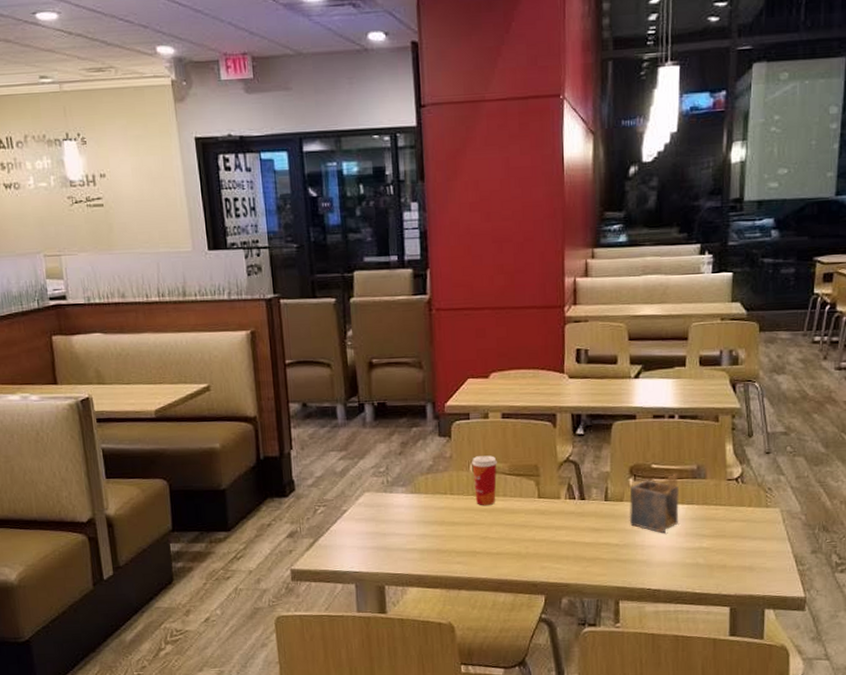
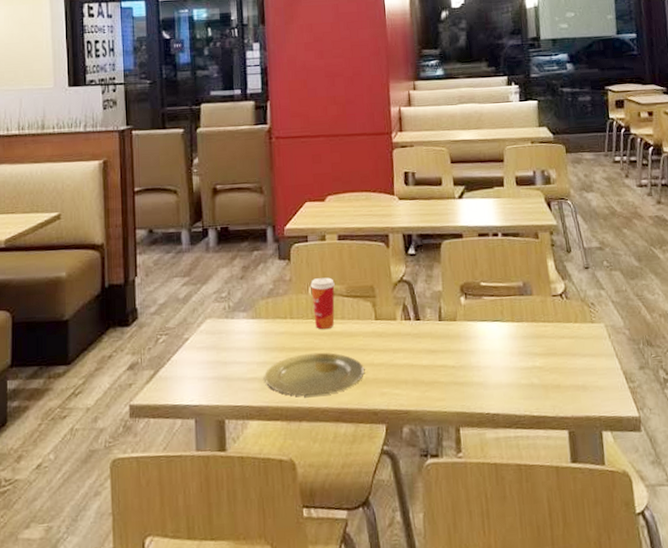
plate: none [424,527,525,567] -> present [264,352,364,396]
napkin holder: present [629,473,679,533] -> none [462,291,510,353]

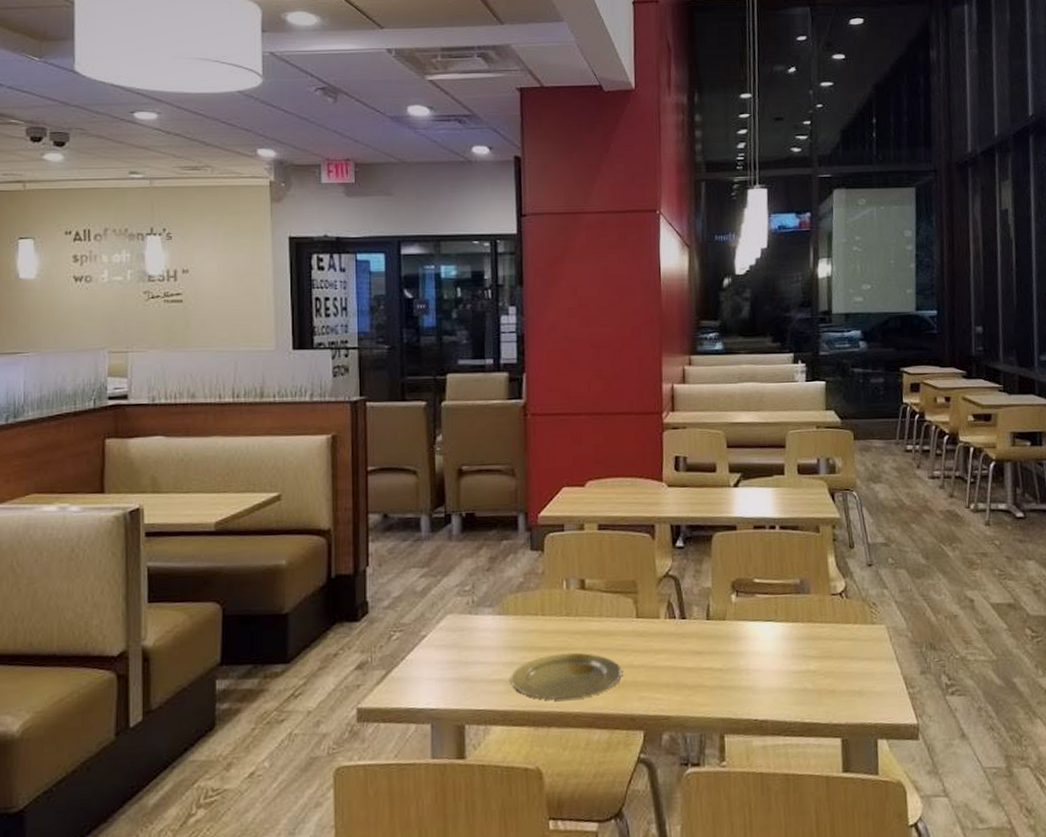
paper cup: present [310,277,335,330] -> none [566,571,593,628]

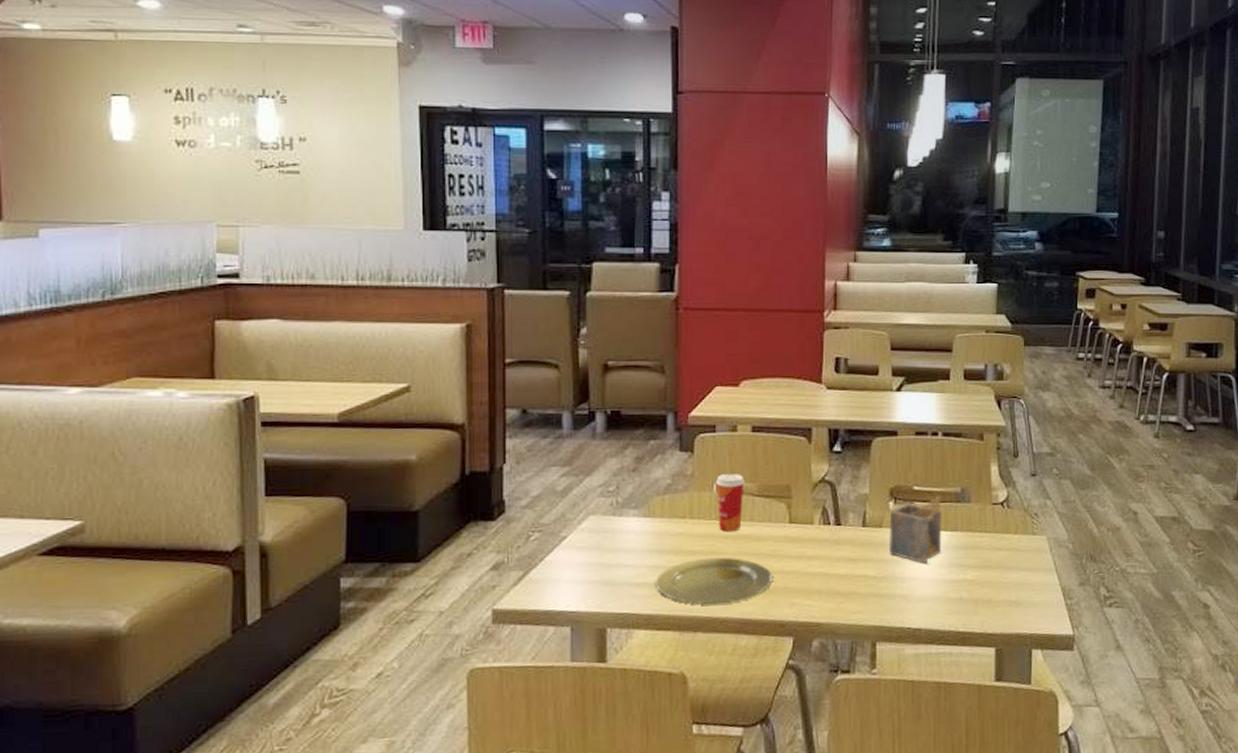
paper cup: none [566,571,593,628] -> present [716,474,745,532]
napkin holder: none [732,588,784,655] -> present [888,496,942,563]

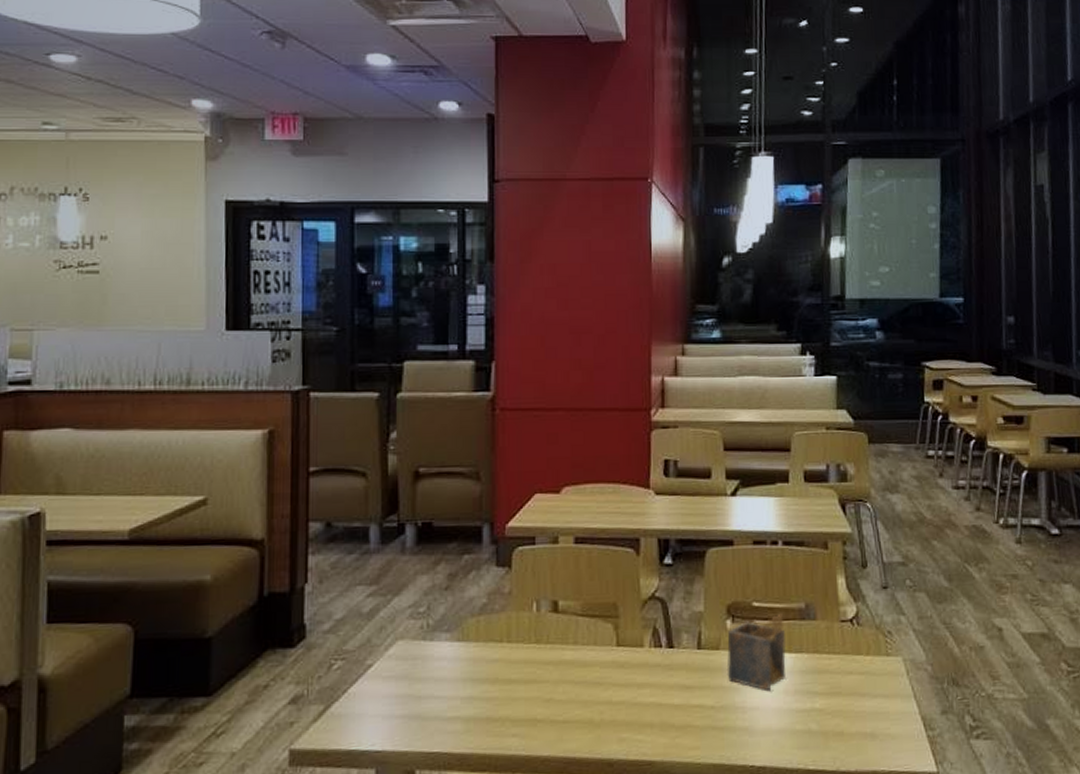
plate: present [656,557,772,605] -> none [470,686,599,742]
paper cup: present [716,474,745,532] -> none [536,591,567,658]

